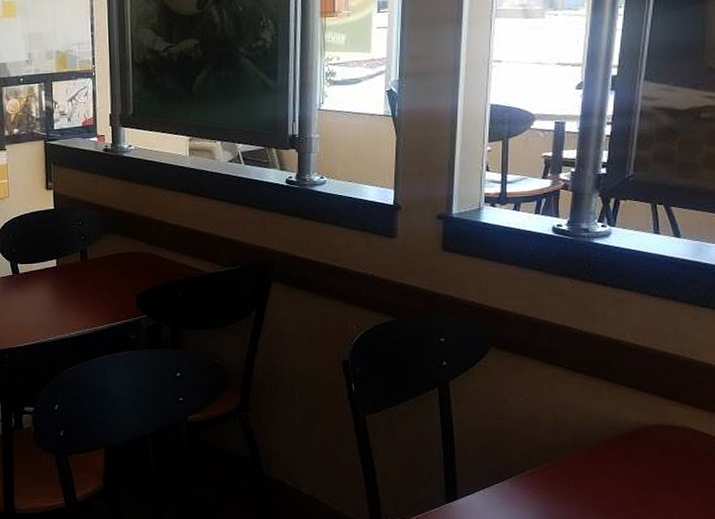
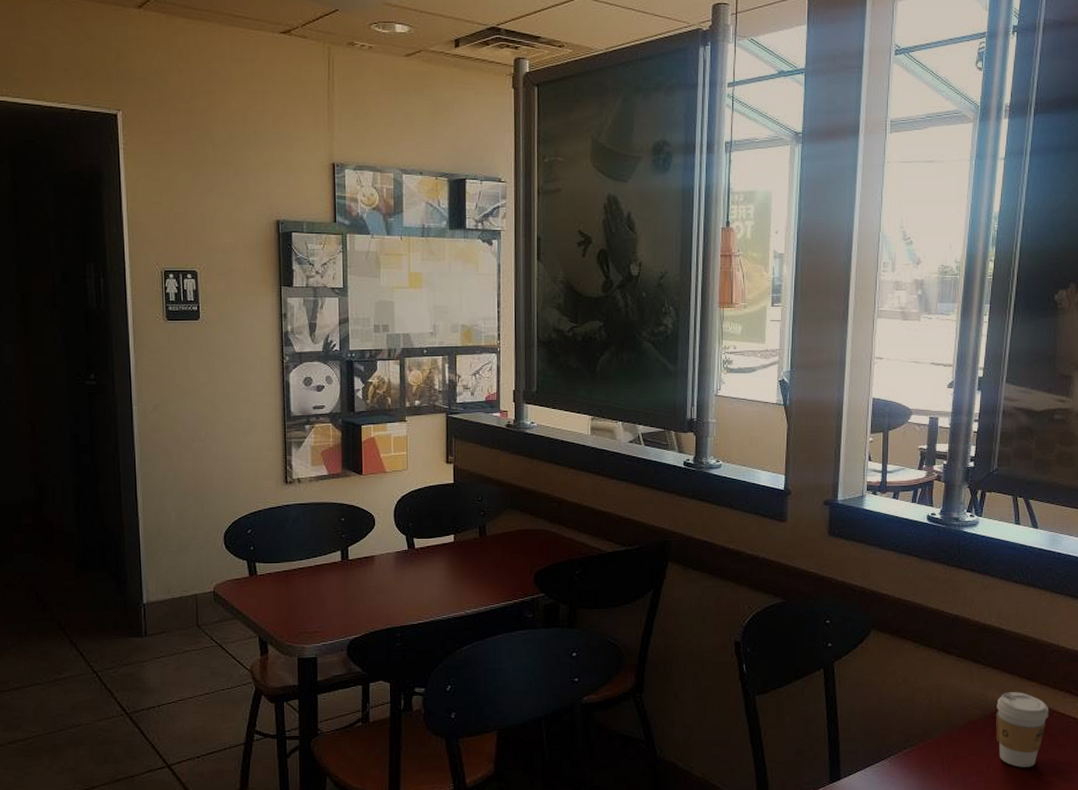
coffee cup: none [630,411,692,490] -> present [996,692,1049,767]

